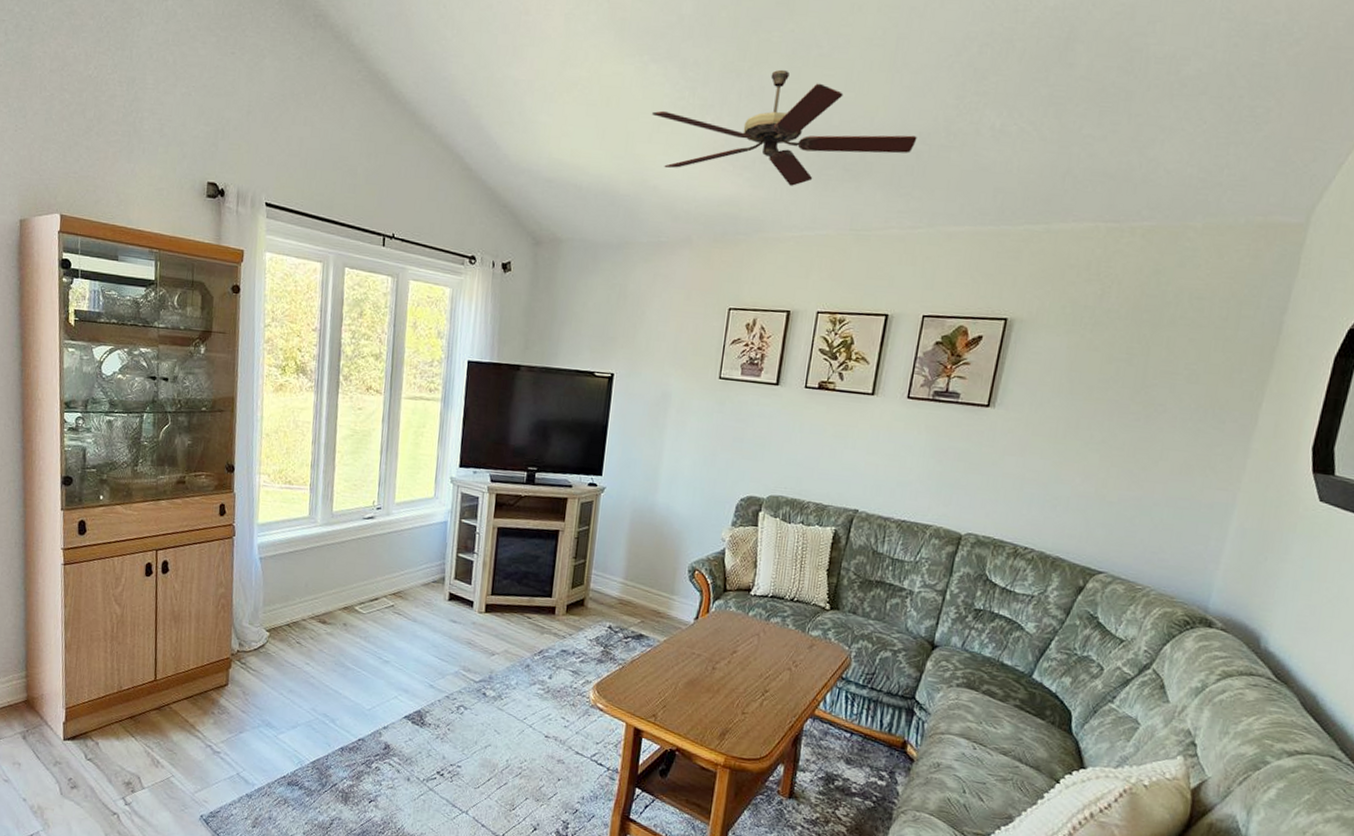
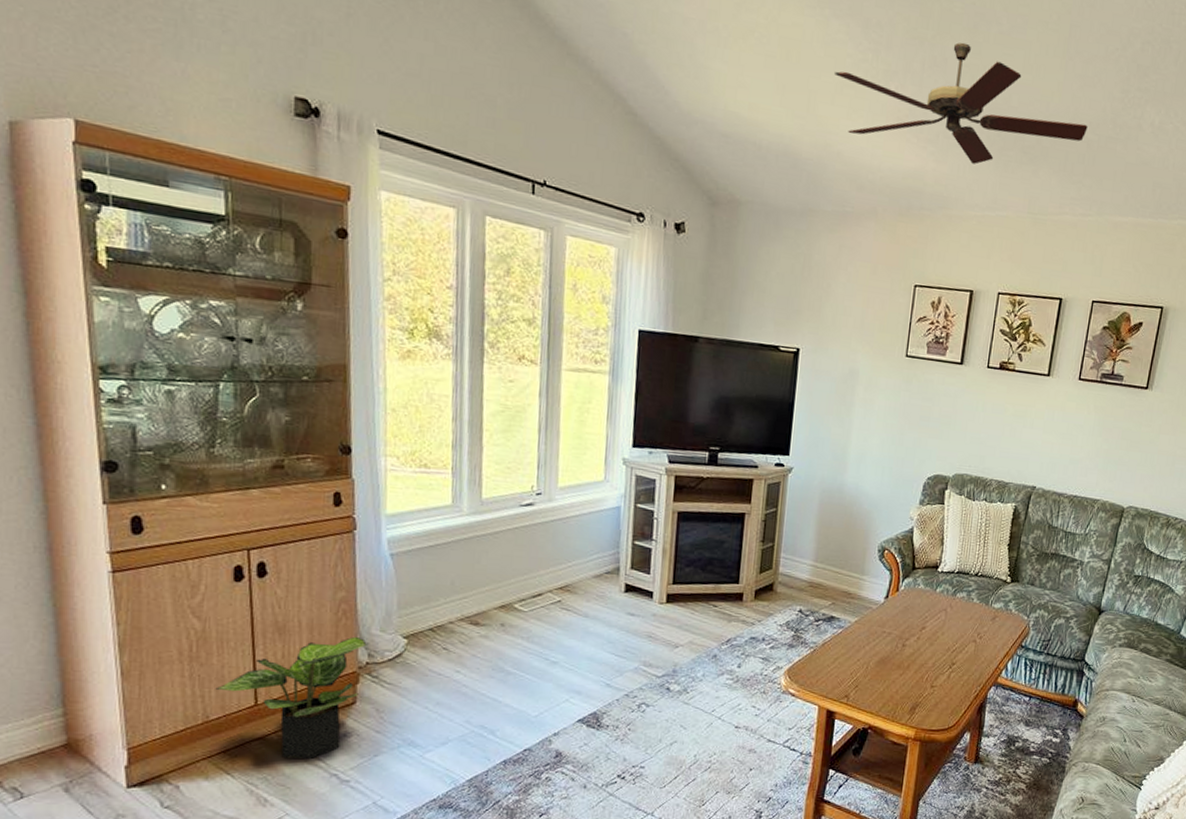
potted plant: none [127,627,241,730] -> present [215,636,370,759]

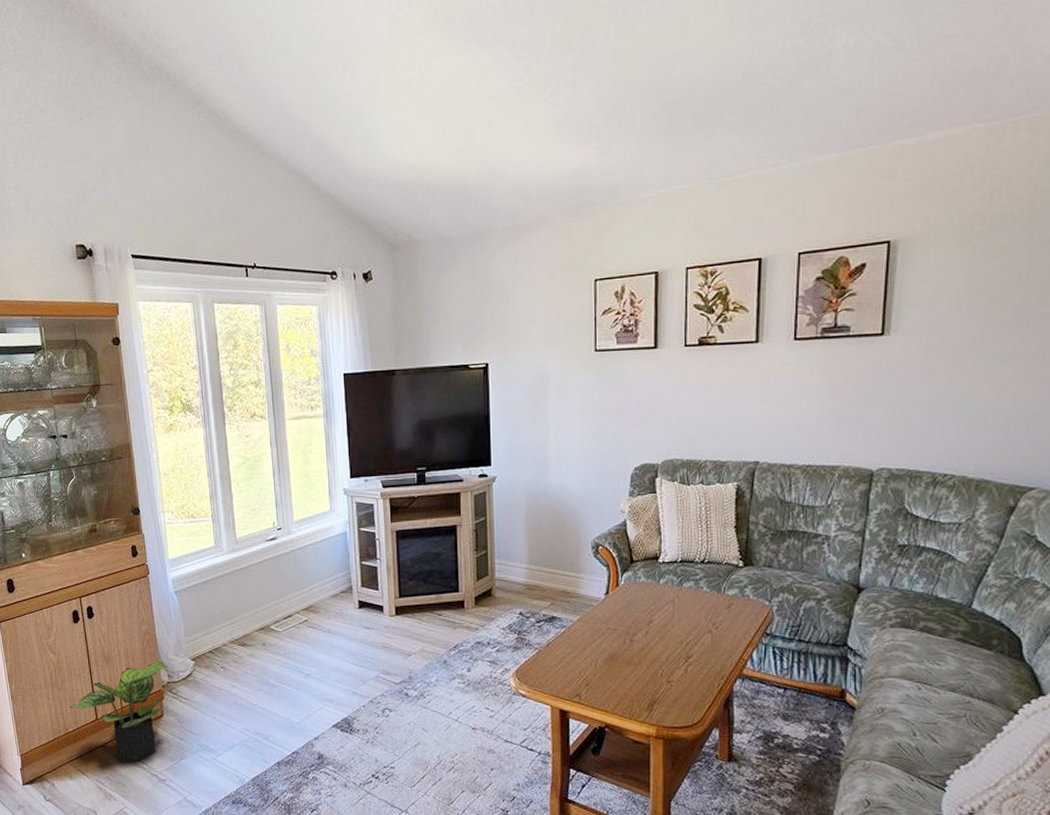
ceiling fan: present [835,42,1088,165] -> none [489,30,766,152]

